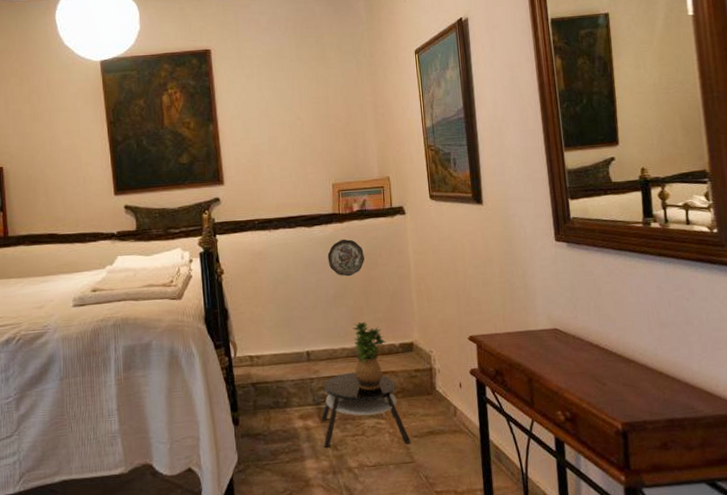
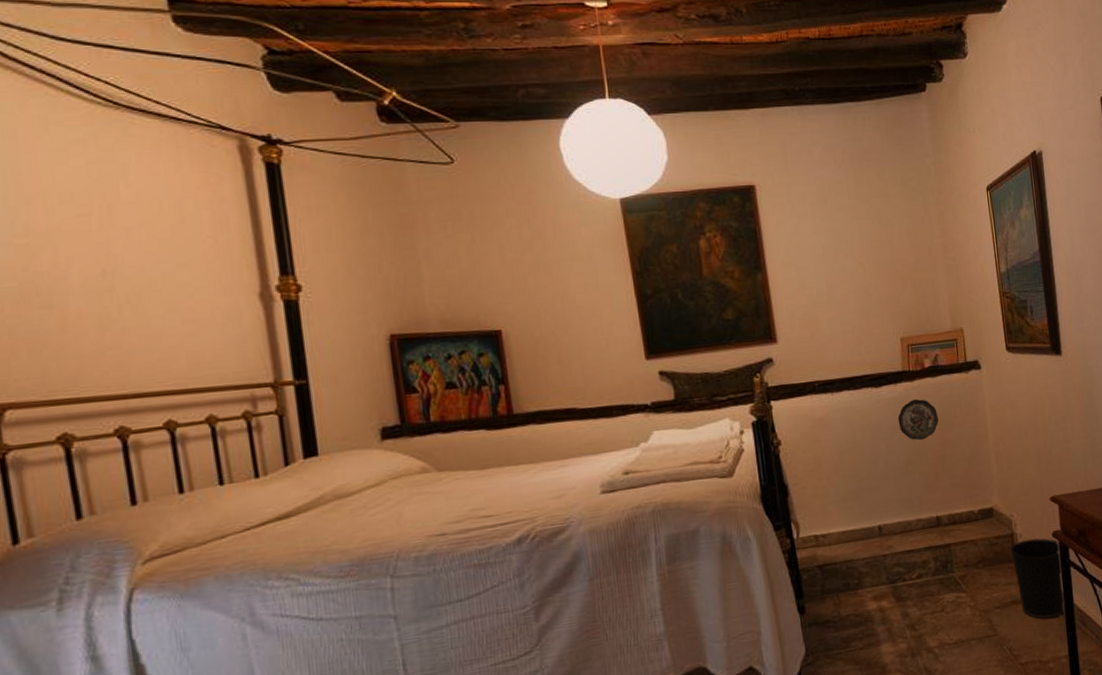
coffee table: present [321,373,411,447] -> none [896,545,993,629]
potted plant: present [352,321,387,390] -> none [928,488,965,562]
wastebasket: none [428,374,482,452] -> present [1009,538,1066,620]

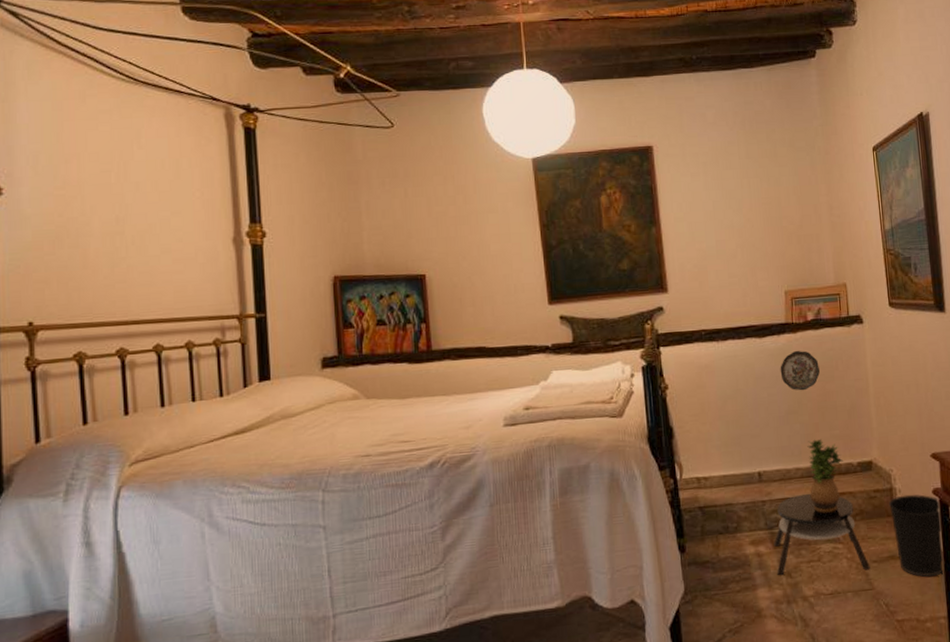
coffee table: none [896,545,993,629] -> present [774,494,870,575]
potted plant: none [928,488,965,562] -> present [807,438,844,512]

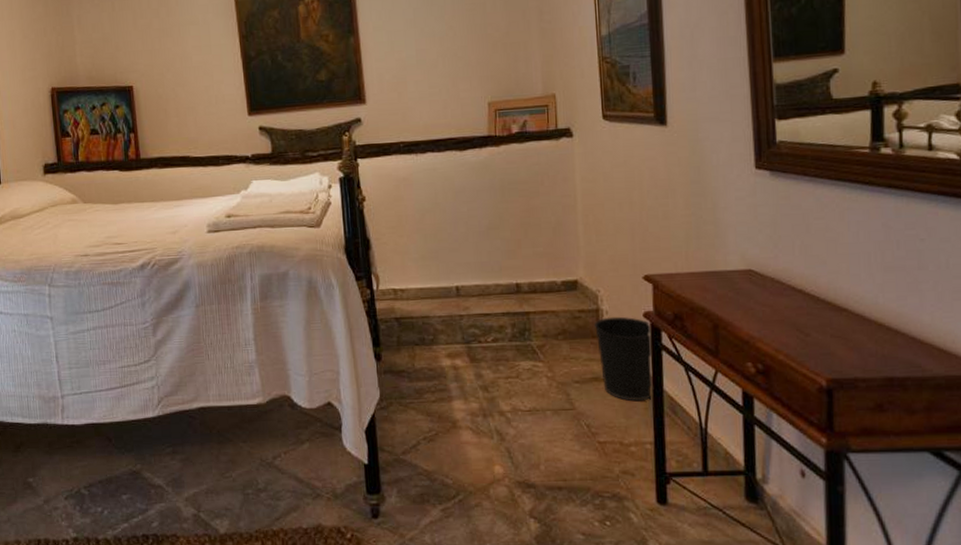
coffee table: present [774,494,870,575] -> none [471,311,572,390]
decorative plate: present [780,351,820,391] -> none [481,165,524,206]
potted plant: present [807,438,844,512] -> none [508,255,547,330]

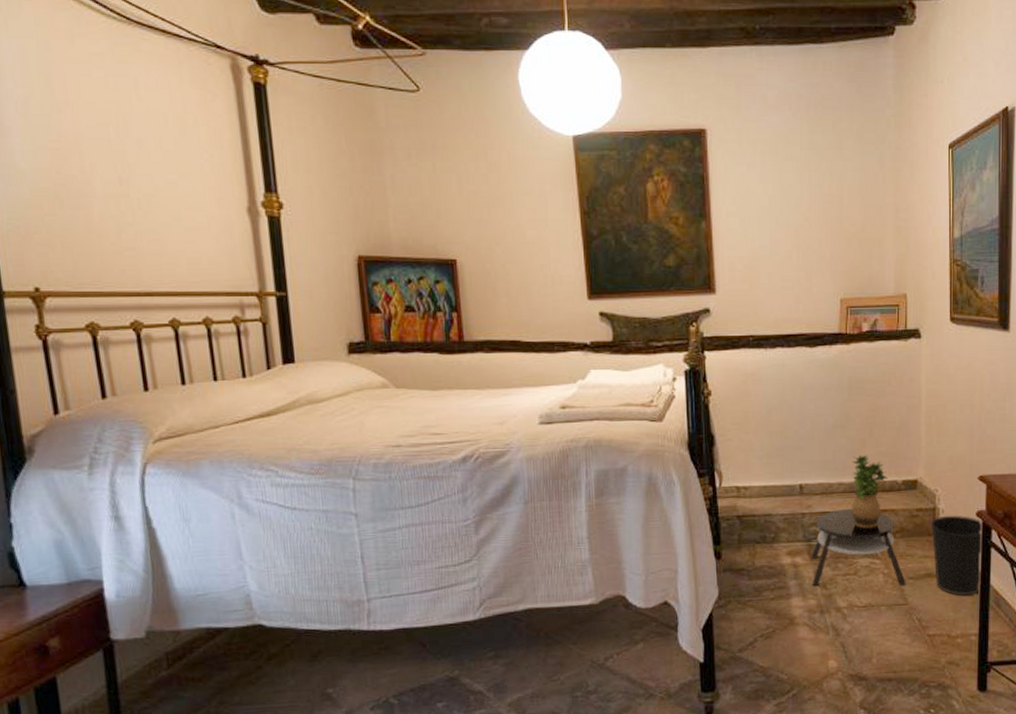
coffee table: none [471,311,572,390] -> present [811,509,906,586]
potted plant: none [508,255,547,330] -> present [851,454,889,528]

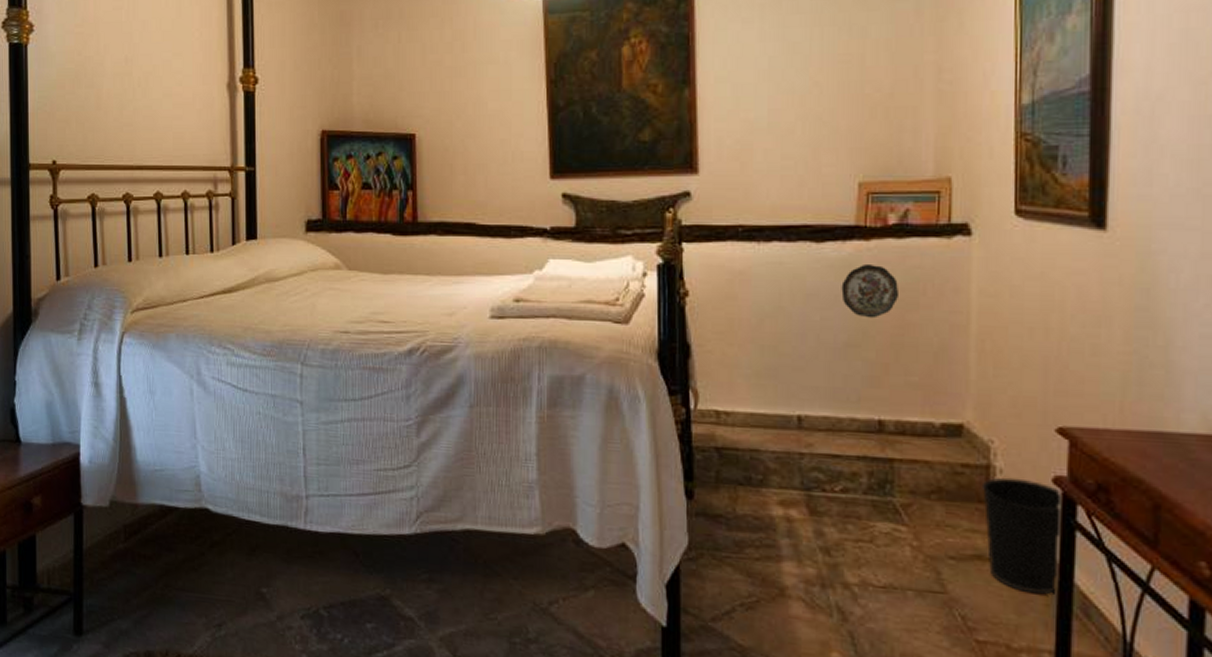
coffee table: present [811,509,906,586] -> none [810,453,944,567]
decorative plate: none [829,363,871,405] -> present [841,265,898,319]
potted plant: present [851,454,889,528] -> none [867,384,921,482]

